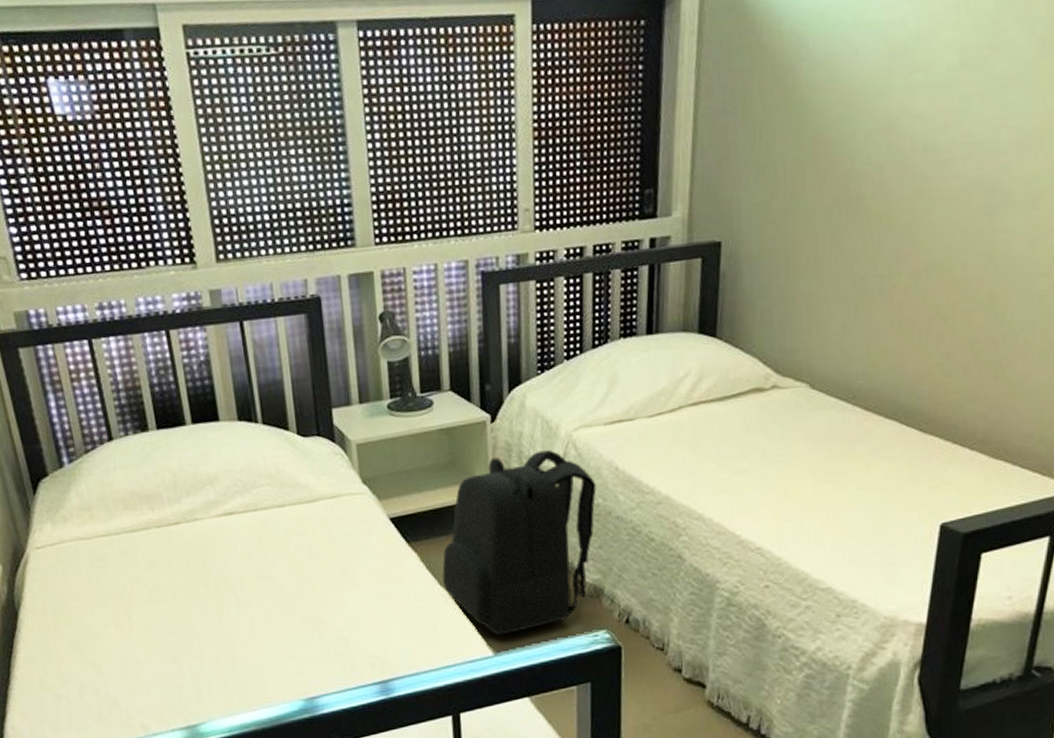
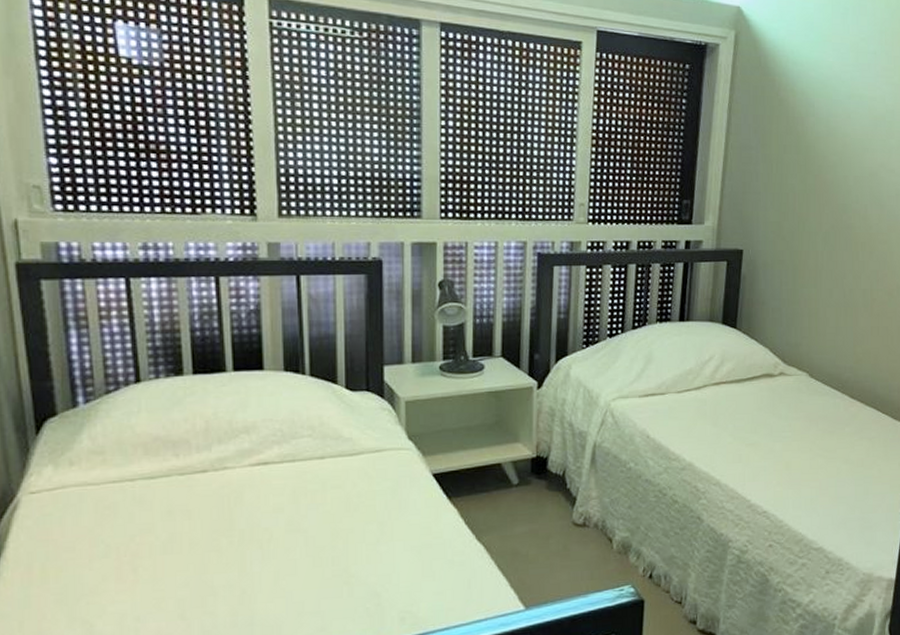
backpack: present [442,450,597,636] -> none [481,417,629,590]

